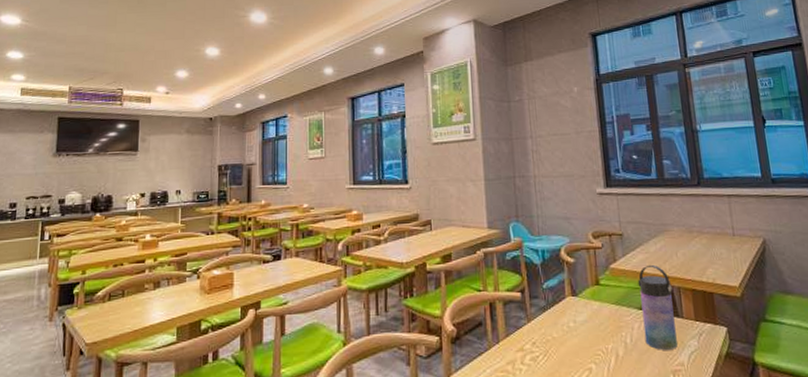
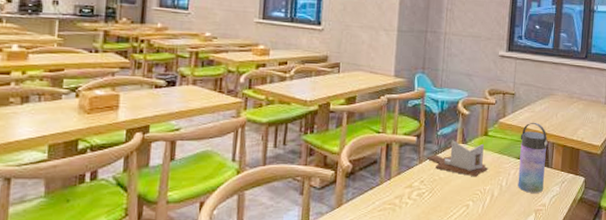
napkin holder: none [535,293,607,335] -> present [426,140,488,177]

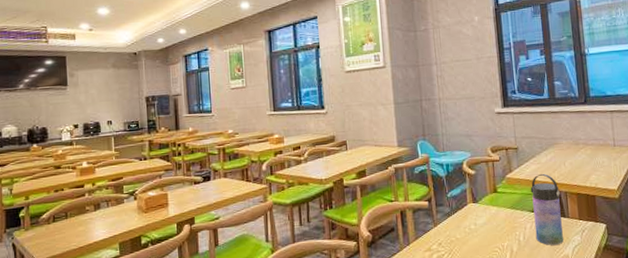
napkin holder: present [426,140,488,177] -> none [440,200,503,235]

